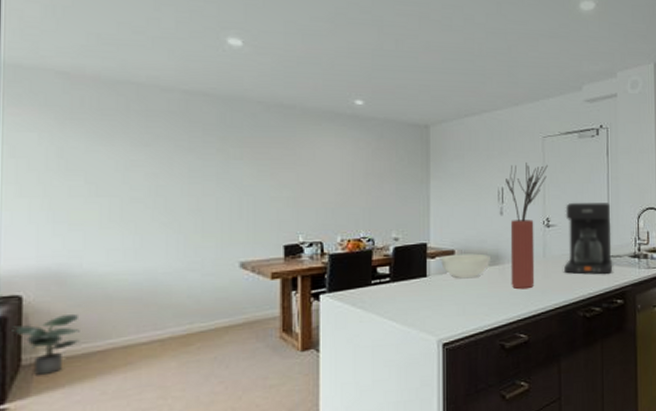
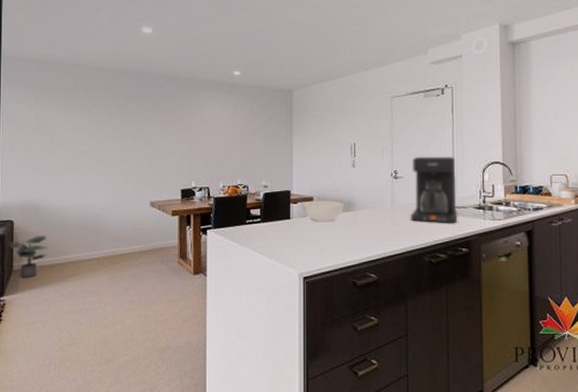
vase: present [506,163,548,290] -> none [358,121,395,234]

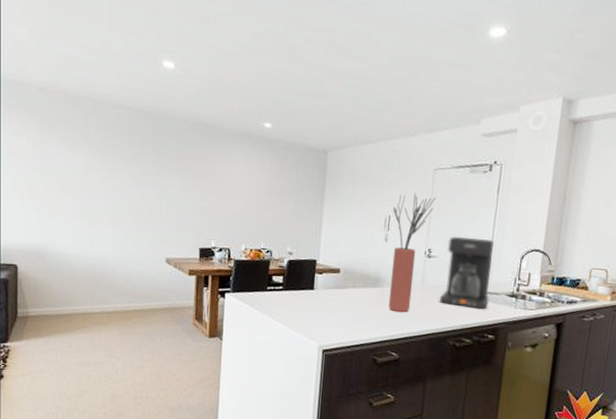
potted plant: present [8,236,47,278] -> none [11,283,54,326]
bowl: present [302,201,345,222] -> none [327,273,373,297]
vase: none [358,121,395,234] -> present [388,193,436,313]

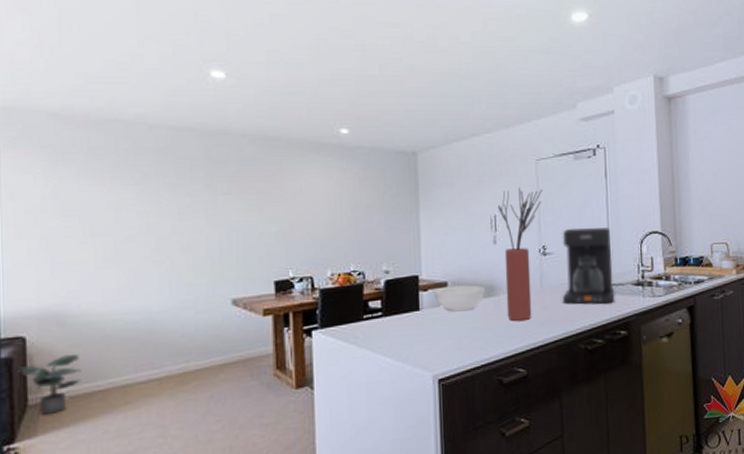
potted plant: none [11,283,54,326] -> present [17,354,81,415]
bowl: none [327,273,373,297] -> present [434,285,486,312]

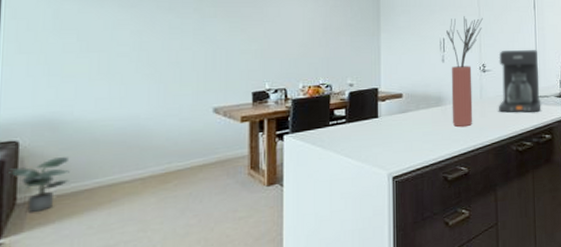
bowl: present [434,285,486,312] -> none [391,96,435,119]

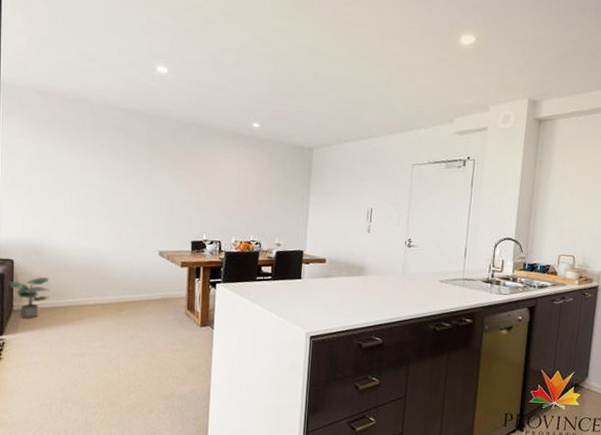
vase: present [446,16,483,128] -> none [371,187,414,300]
coffee maker: present [498,50,541,113] -> none [420,227,470,294]

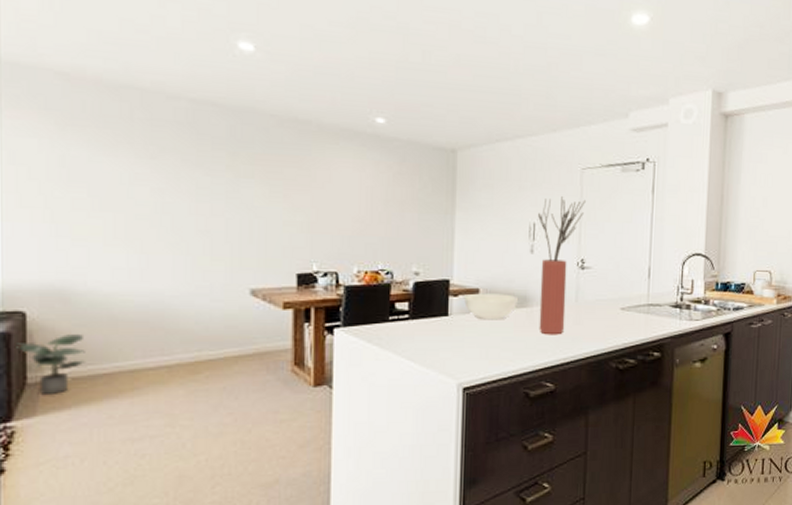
bowl: none [314,262,357,285] -> present [464,293,519,320]
vase: none [371,187,414,300] -> present [538,196,586,335]

